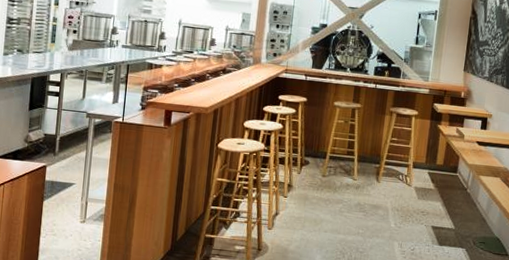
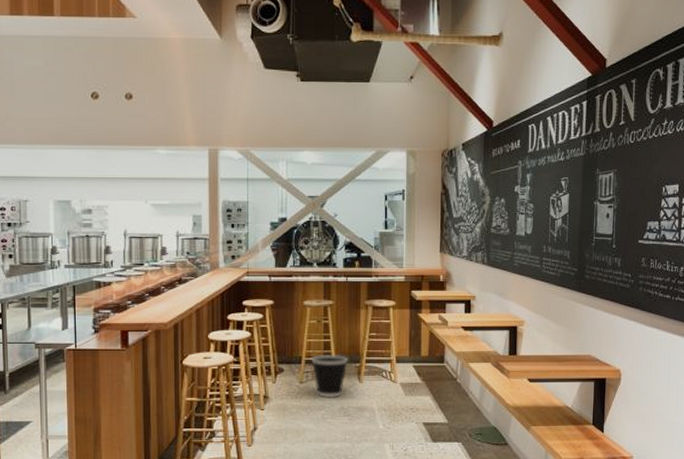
wastebasket: none [335,152,369,194] -> present [311,355,348,398]

